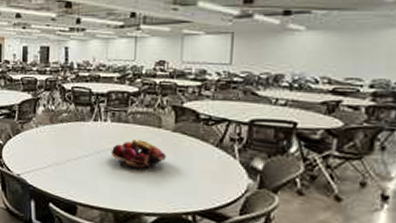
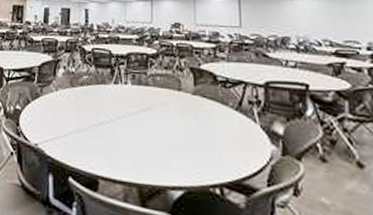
fruit basket: present [110,139,167,169] -> none [132,103,189,136]

